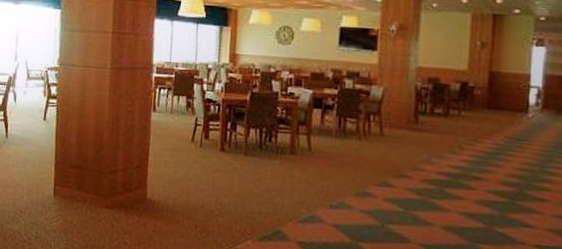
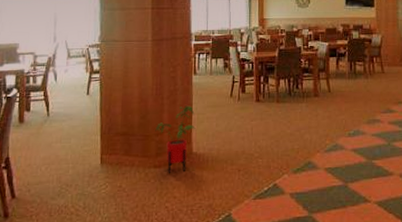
house plant: none [109,145,152,217] -> present [155,105,196,173]

